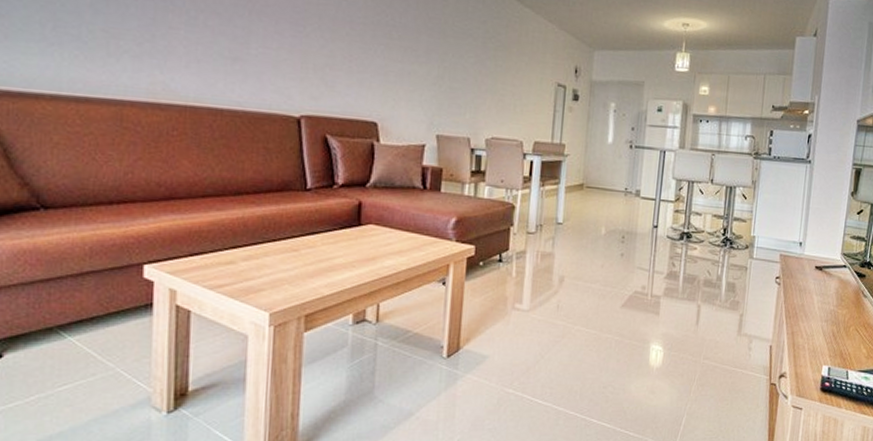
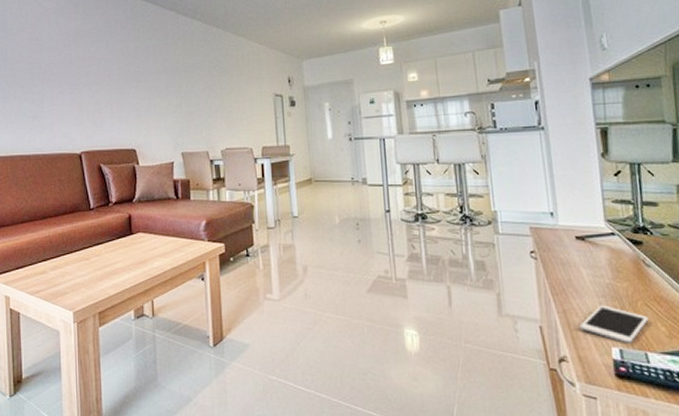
cell phone: none [802,328,856,363] -> present [580,305,650,345]

